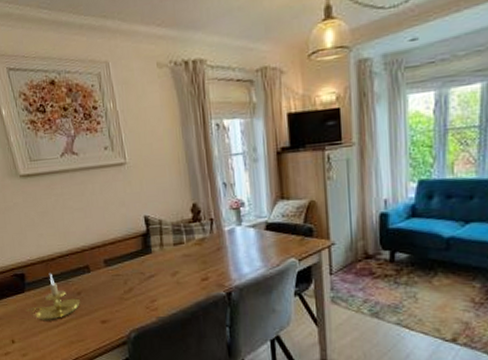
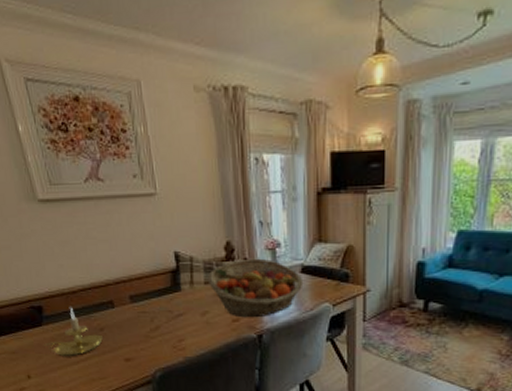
fruit basket: none [176,218,269,277] -> present [207,258,304,318]

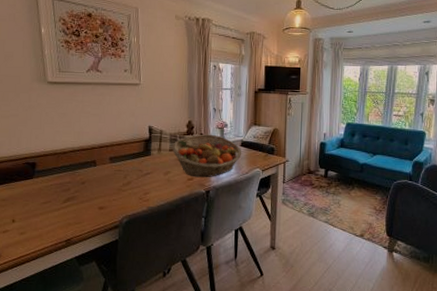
candle holder: present [43,307,103,356] -> none [31,164,83,204]

